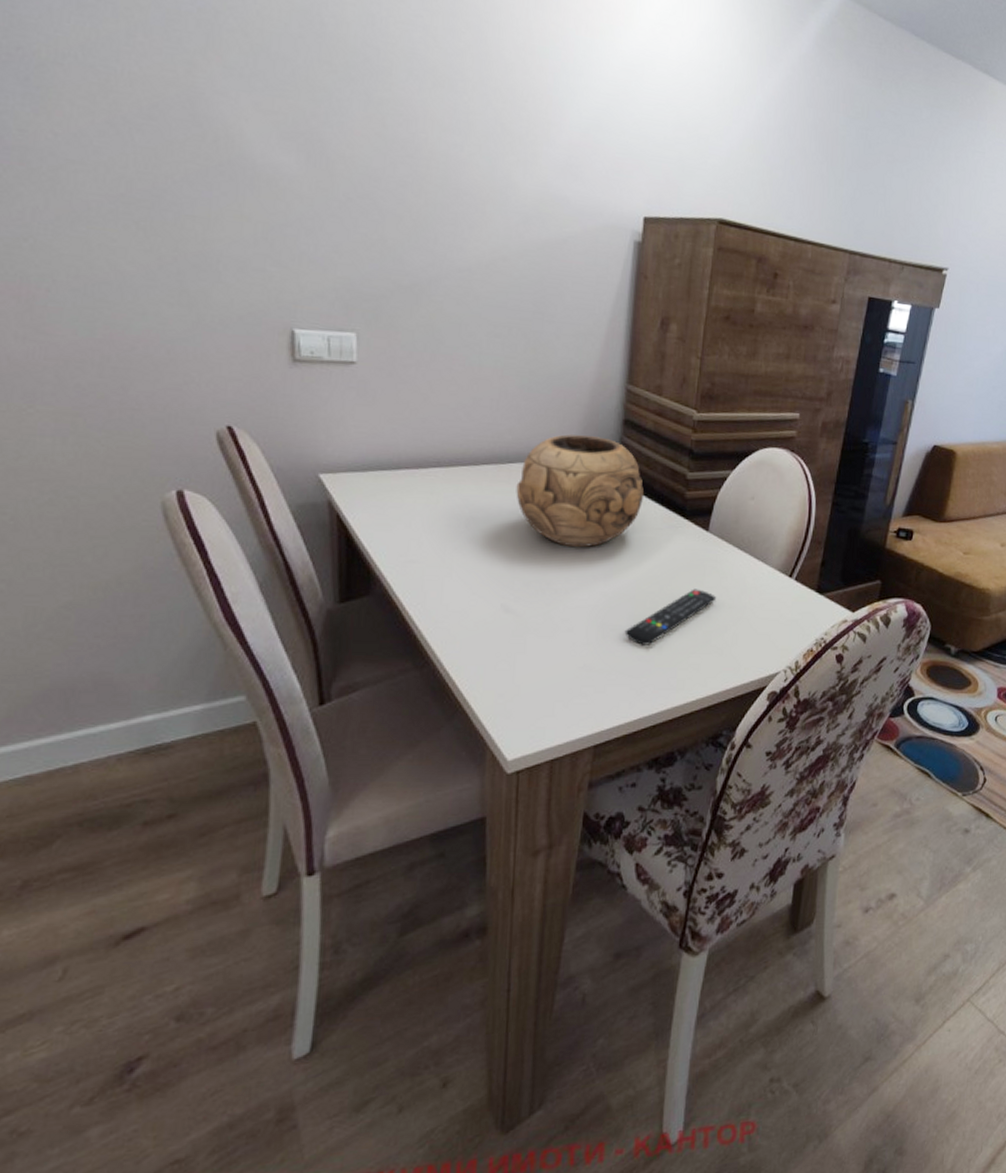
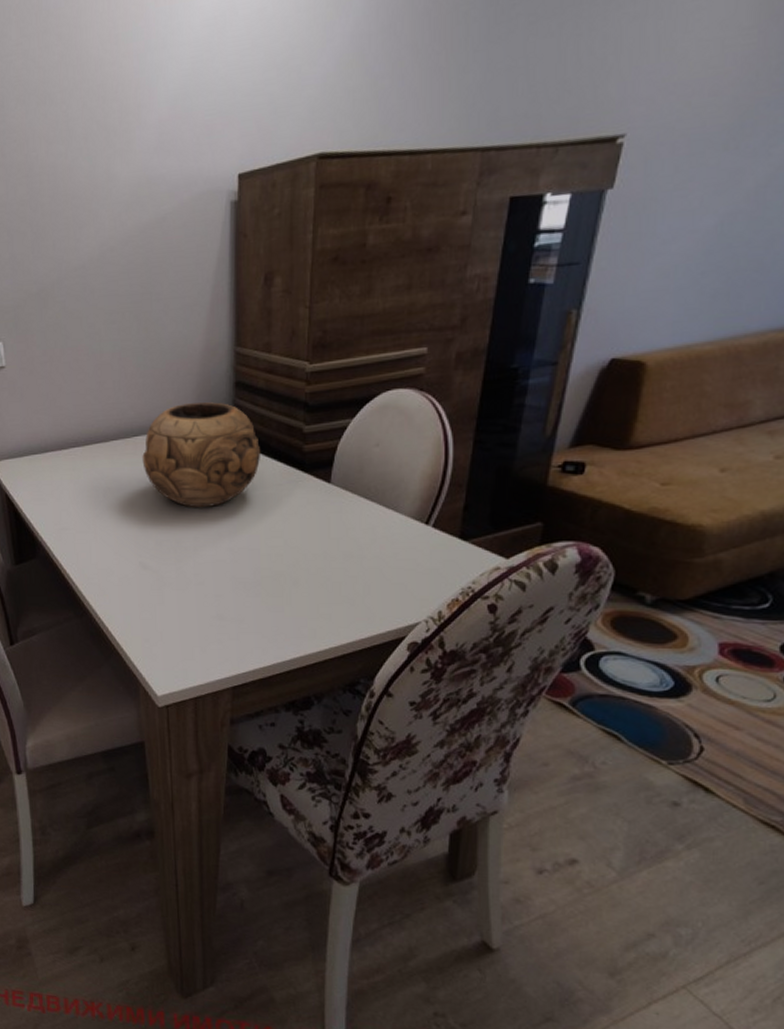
remote control: present [624,589,717,645] -> none [252,541,344,596]

